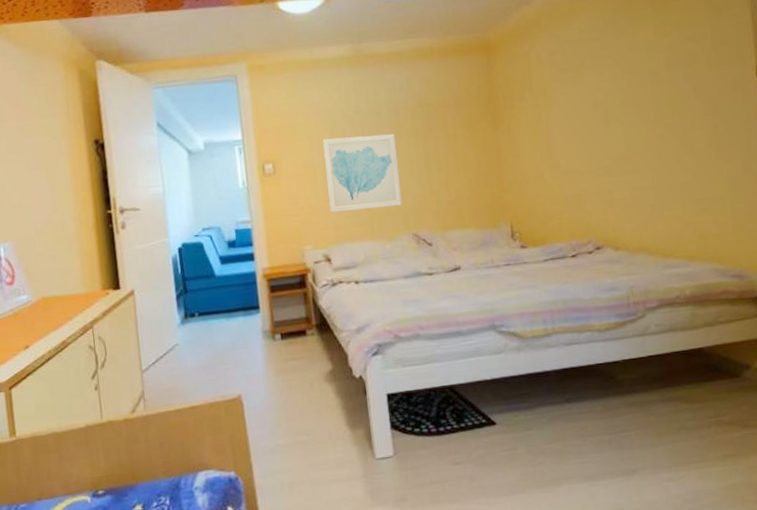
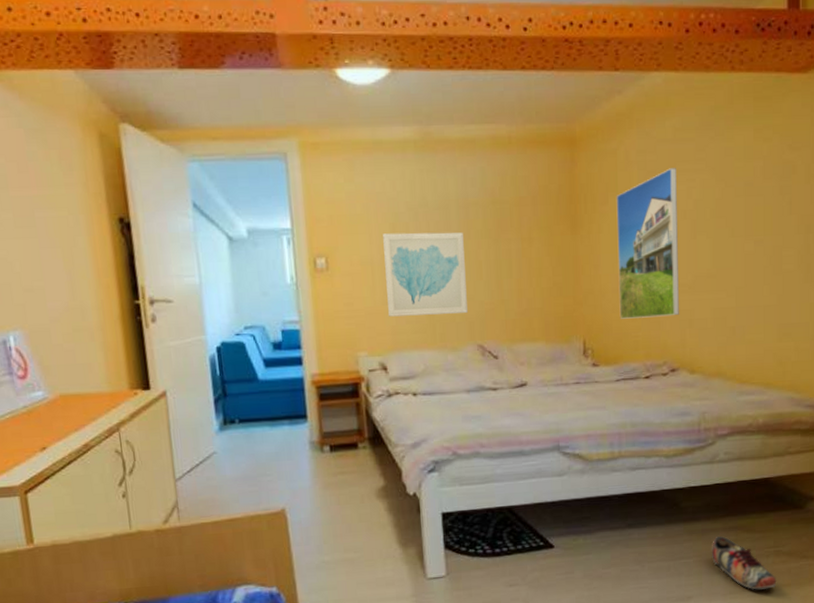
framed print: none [531,64,599,203] -> present [616,168,679,319]
shoe: none [651,408,721,462] -> present [711,536,777,590]

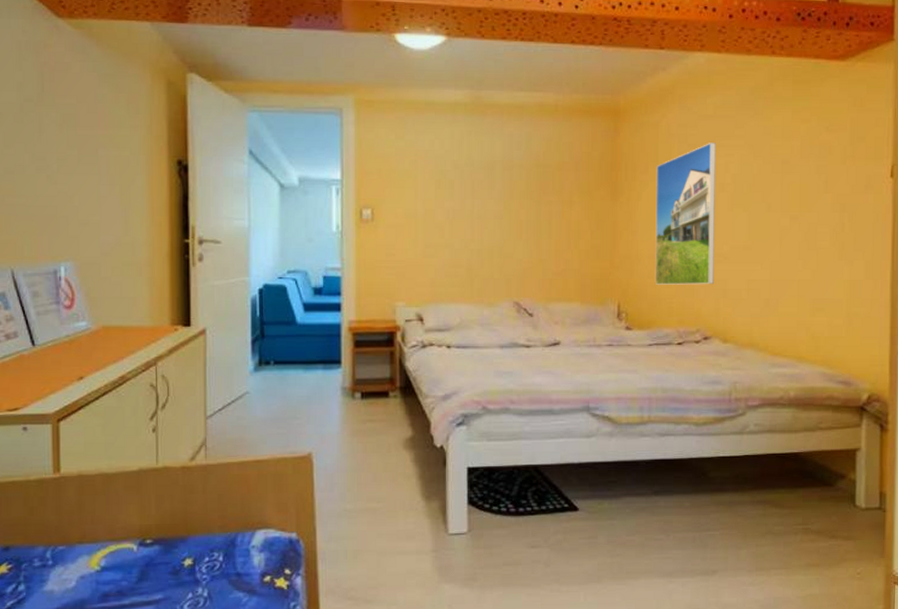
wall art: present [383,232,468,317] -> none [427,189,506,271]
shoe: present [711,536,777,590] -> none [738,510,805,568]

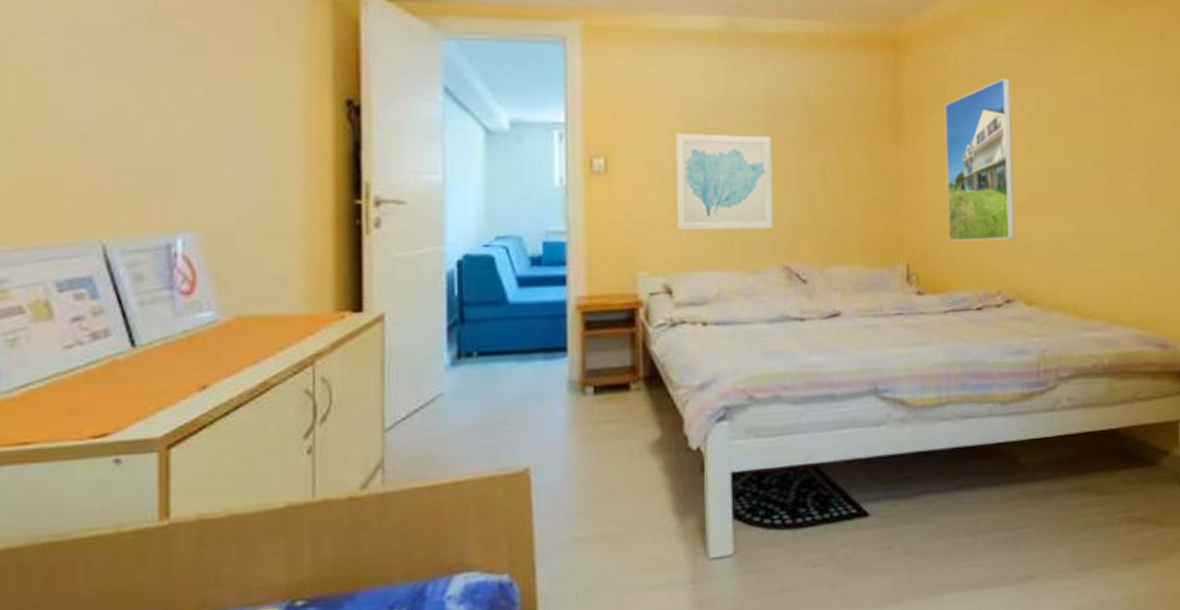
wall art: none [427,189,506,271] -> present [676,133,773,230]

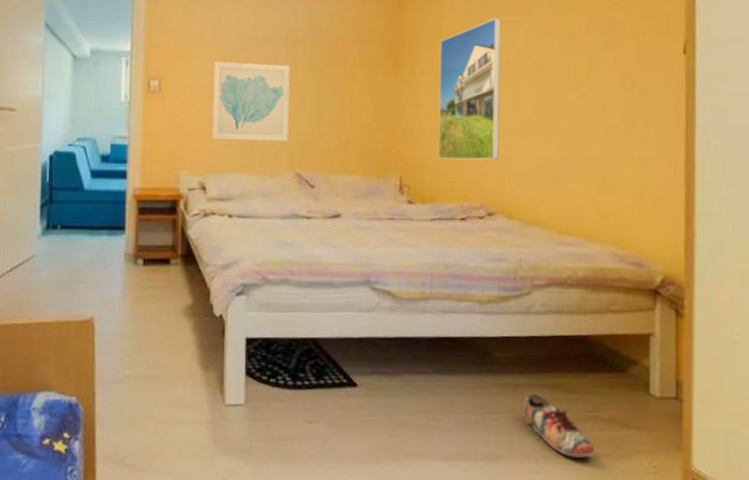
shoe: none [1054,500,1130,566] -> present [523,393,595,458]

